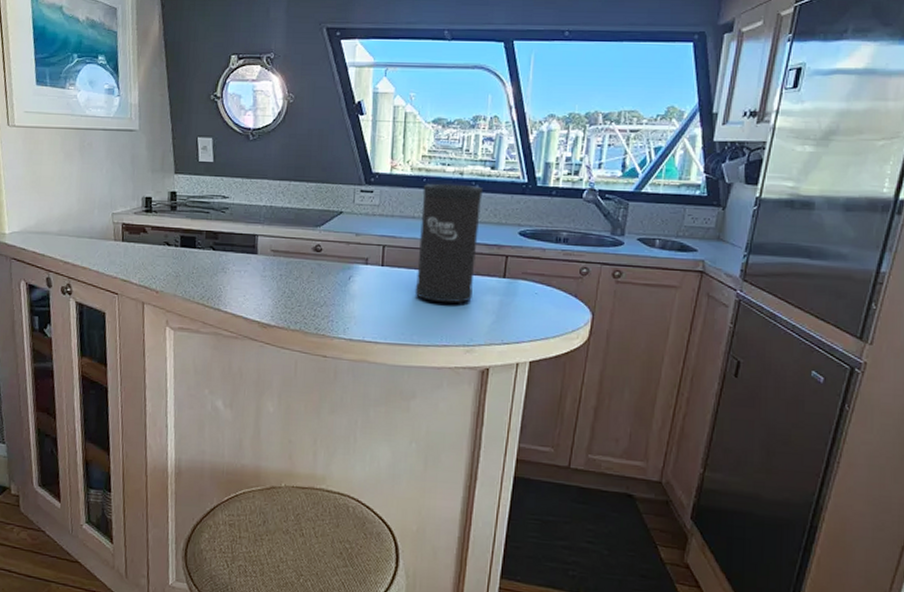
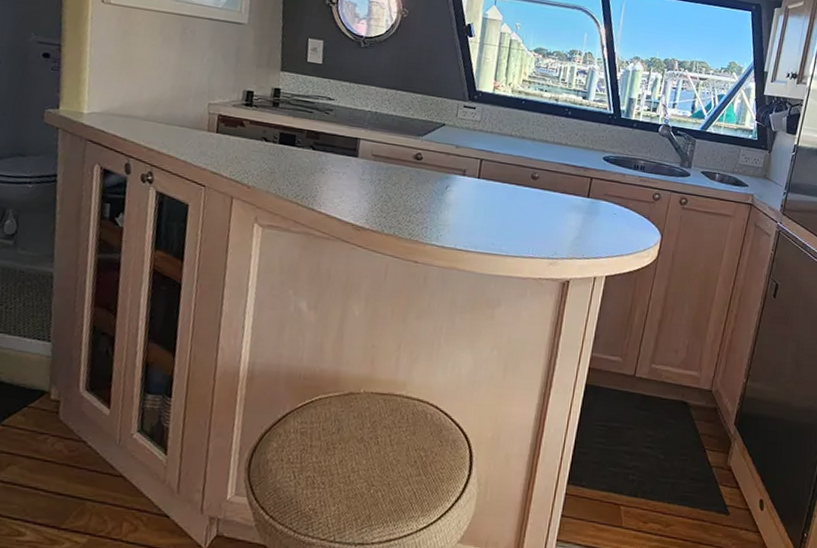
speaker: present [415,183,483,304] -> none [507,106,575,219]

